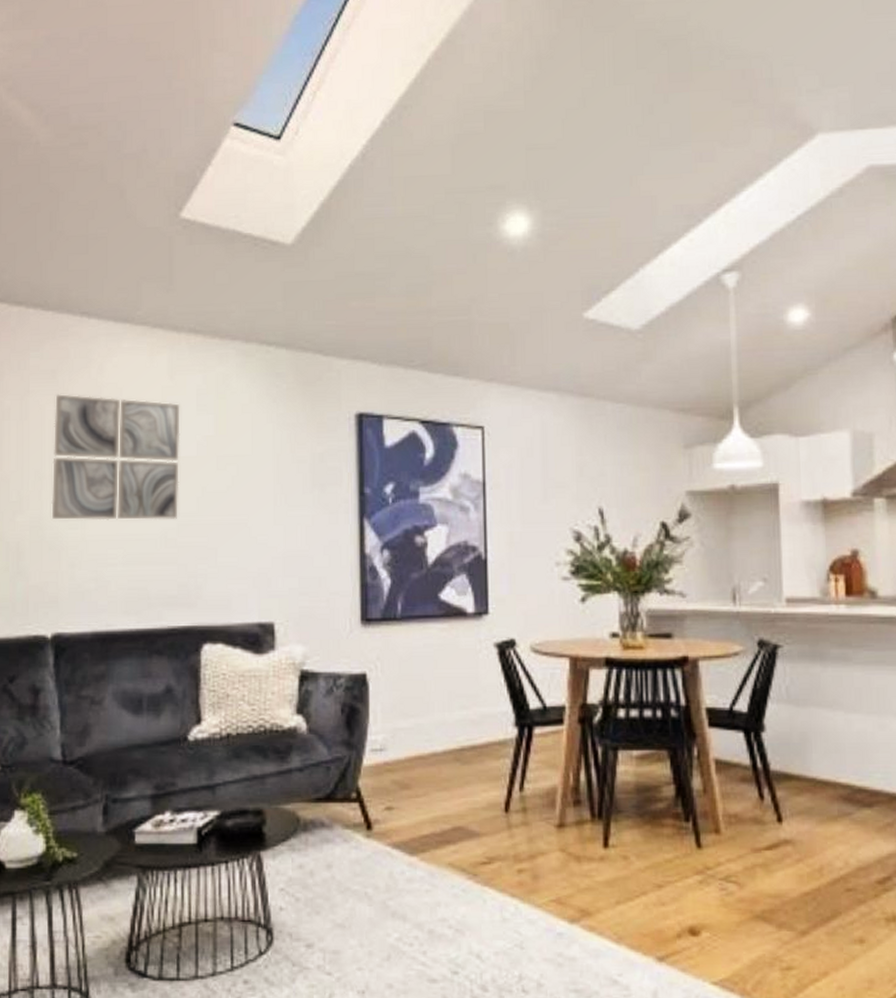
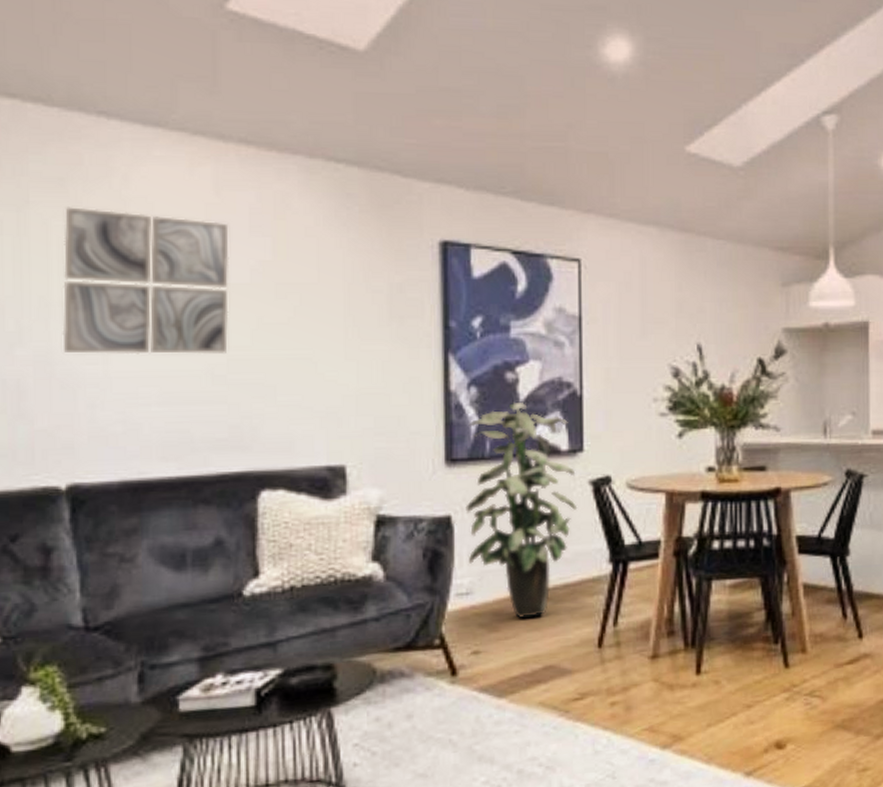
indoor plant: none [379,564,484,777] -> present [465,401,578,618]

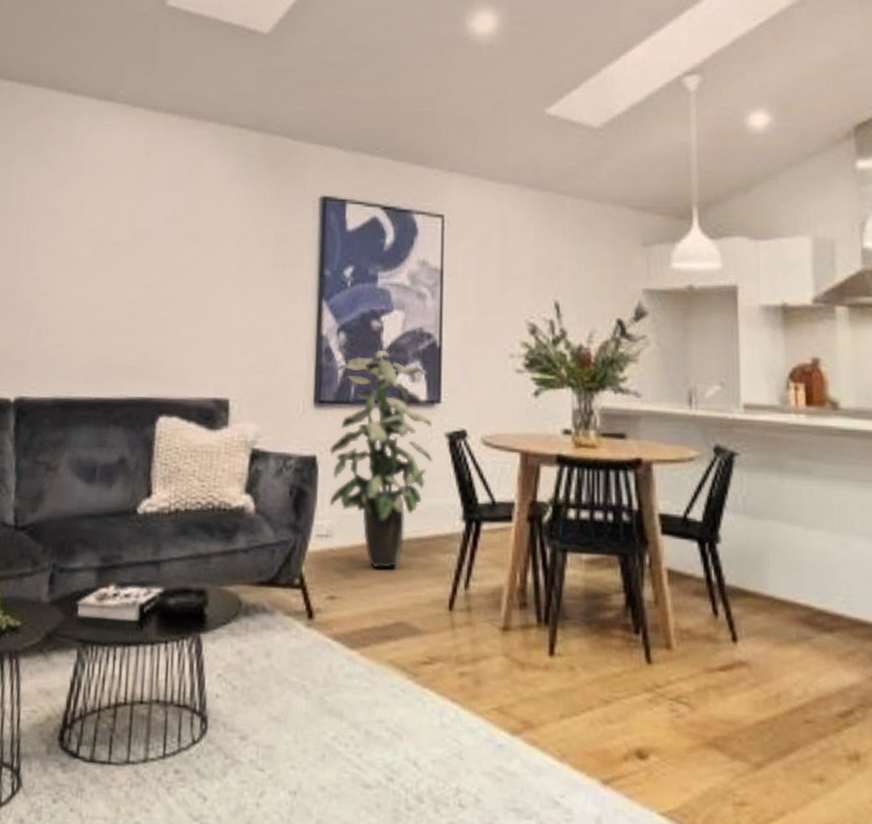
wall art: present [62,207,229,354] -> none [25,166,154,291]

